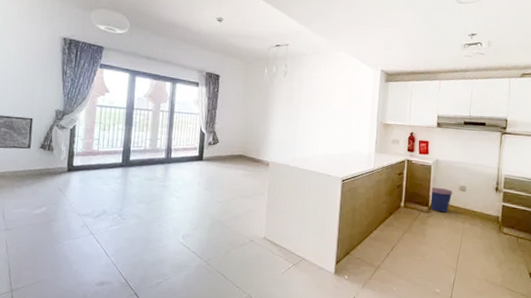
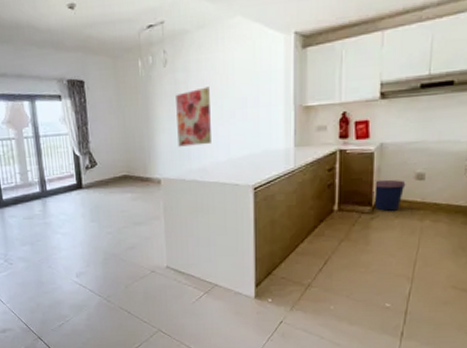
wall art: none [287,96,316,141] -> present [176,86,211,147]

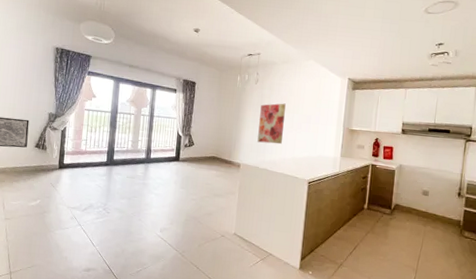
coffee cup: present [373,179,406,211] -> none [392,190,416,216]

